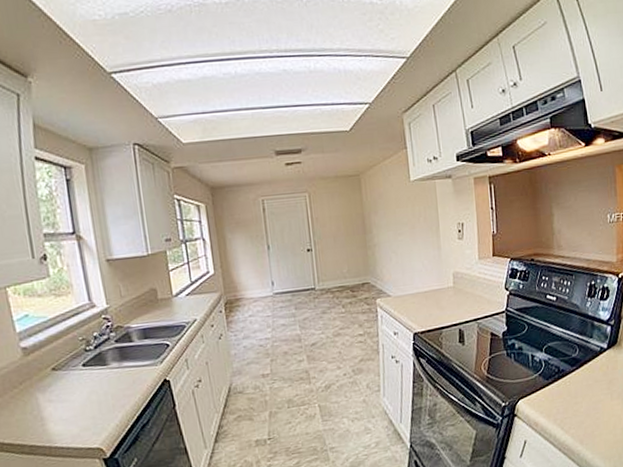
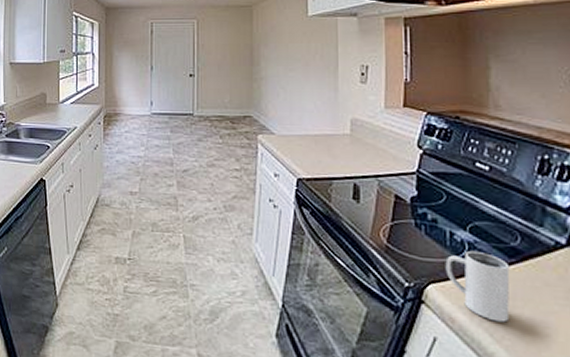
mug: none [529,366,574,418] -> present [445,250,510,323]

